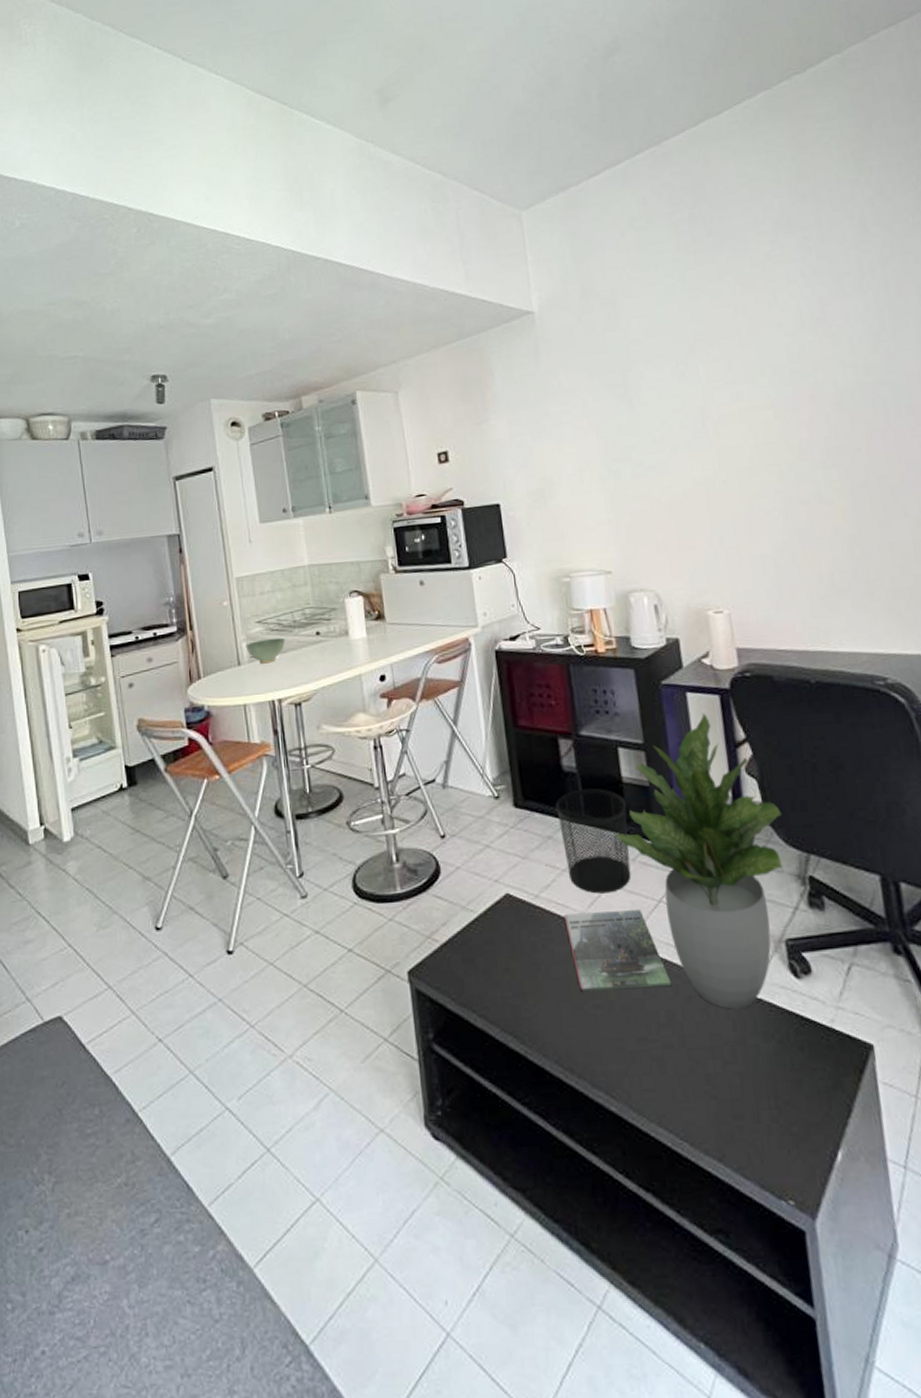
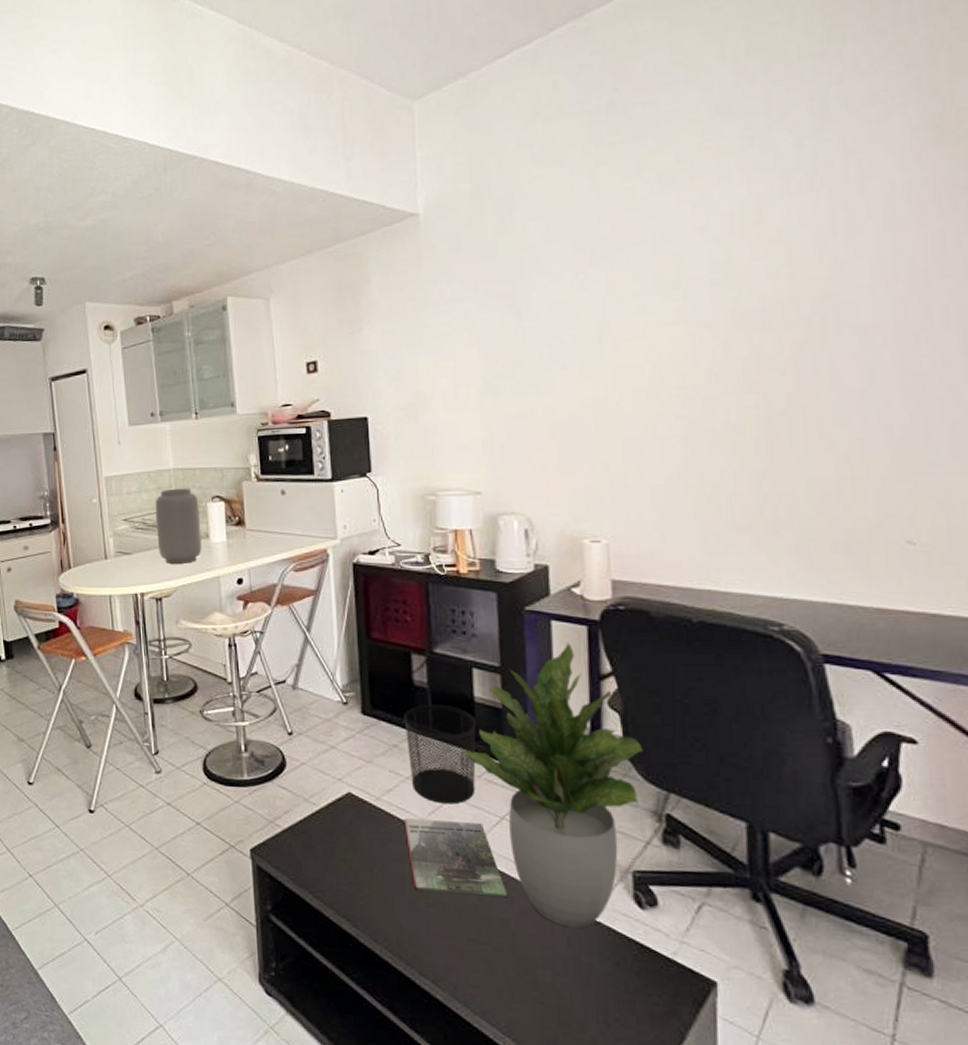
bowl: present [245,637,285,664] -> none [112,536,149,559]
vase: none [290,584,342,665] -> present [155,488,202,564]

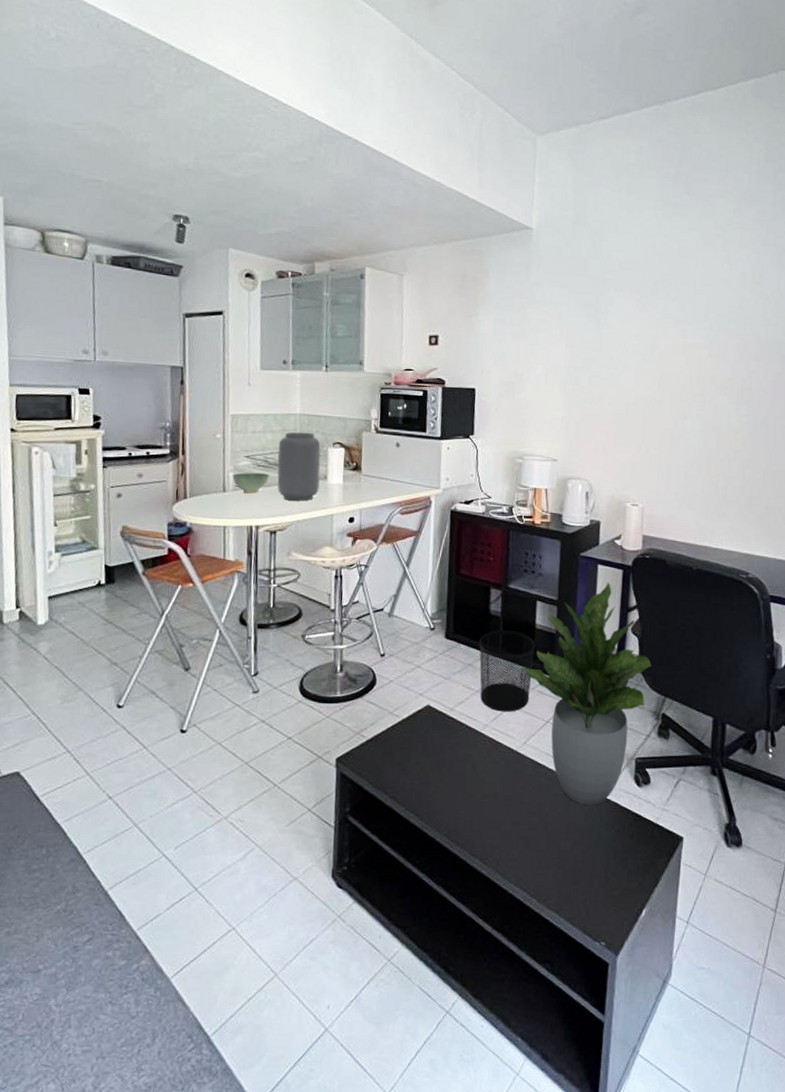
bowl: none [112,536,149,559] -> present [232,472,269,494]
magazine: present [404,818,508,898] -> none [470,725,545,786]

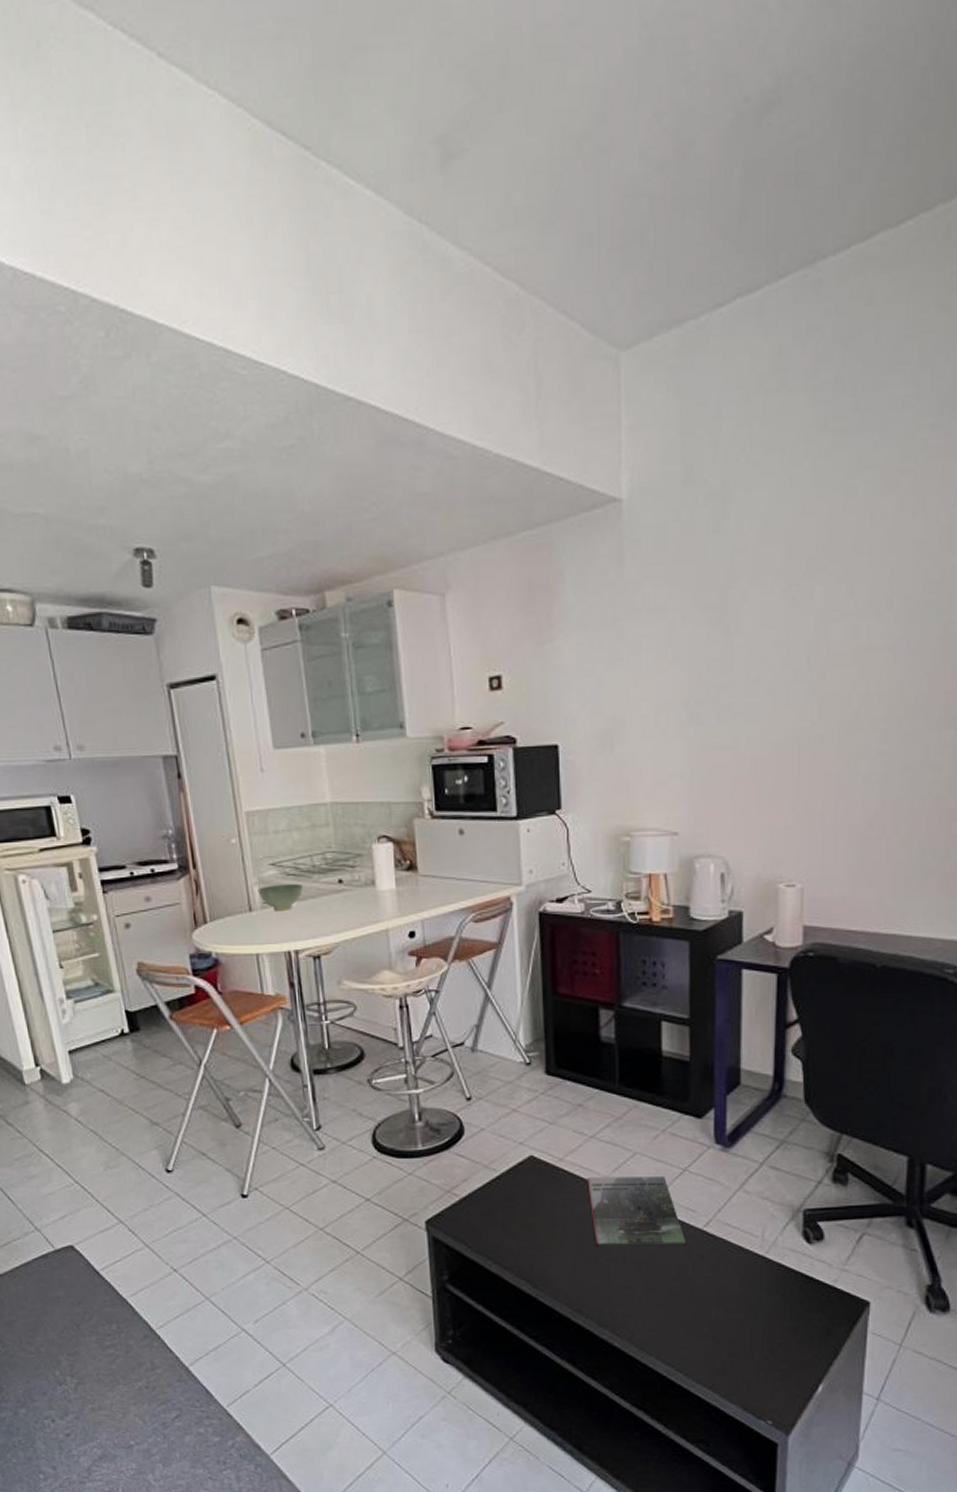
vase: present [277,432,321,501] -> none [309,826,367,916]
magazine: none [470,725,545,786] -> present [587,1177,687,1246]
waste bin: present [479,630,536,712] -> none [590,1060,664,1160]
potted plant: present [521,583,652,806] -> none [646,992,822,1267]

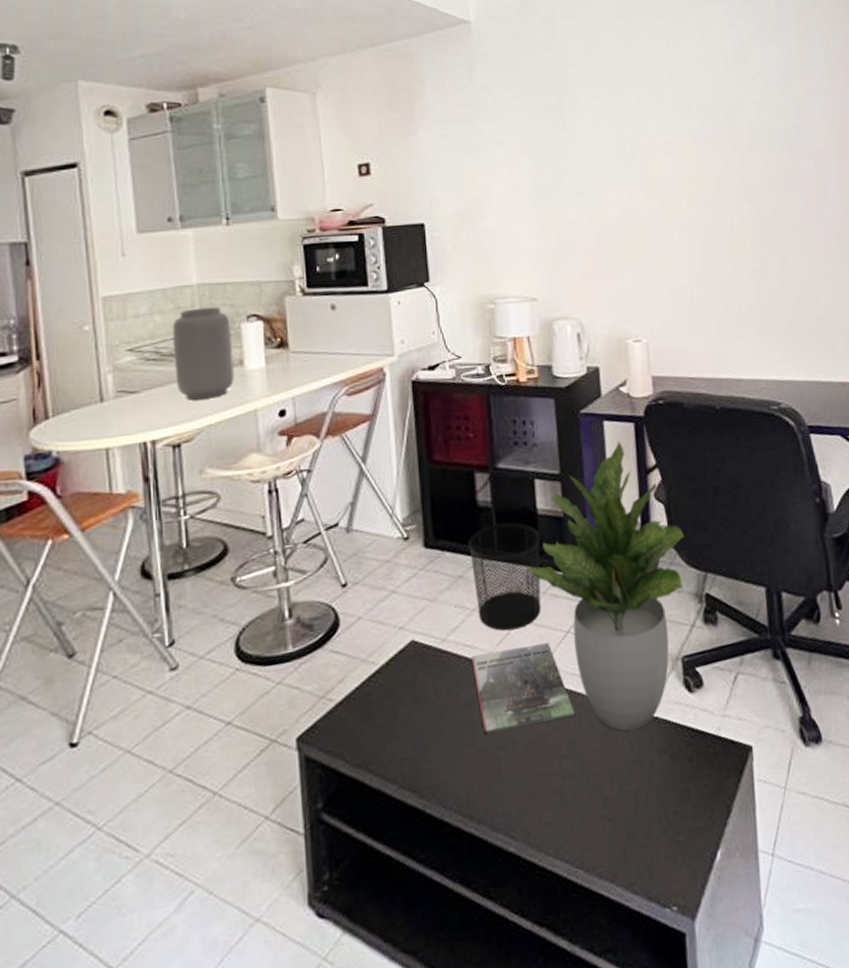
bowl: present [257,883,303,911] -> none [111,368,163,400]
vase: none [309,826,367,916] -> present [172,306,234,400]
waste bin: none [590,1060,664,1160] -> present [468,522,541,631]
potted plant: none [646,992,822,1267] -> present [525,441,685,732]

